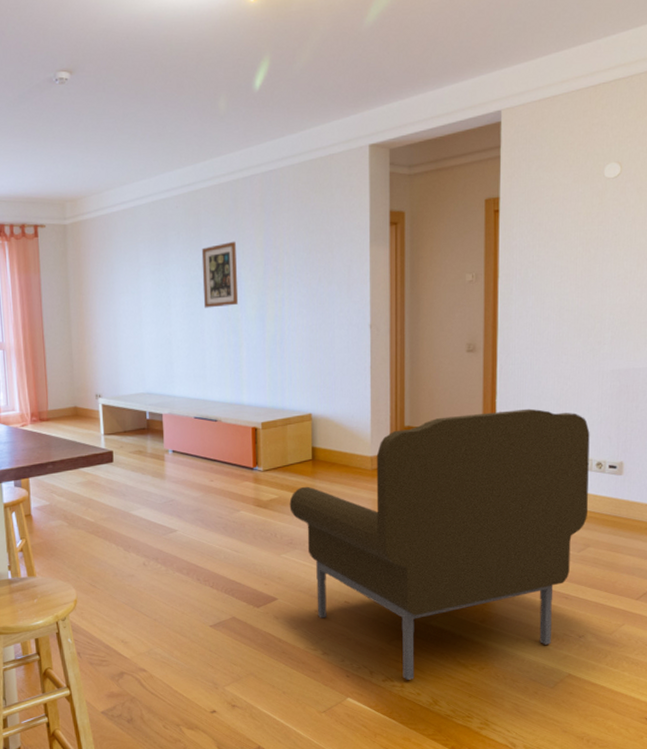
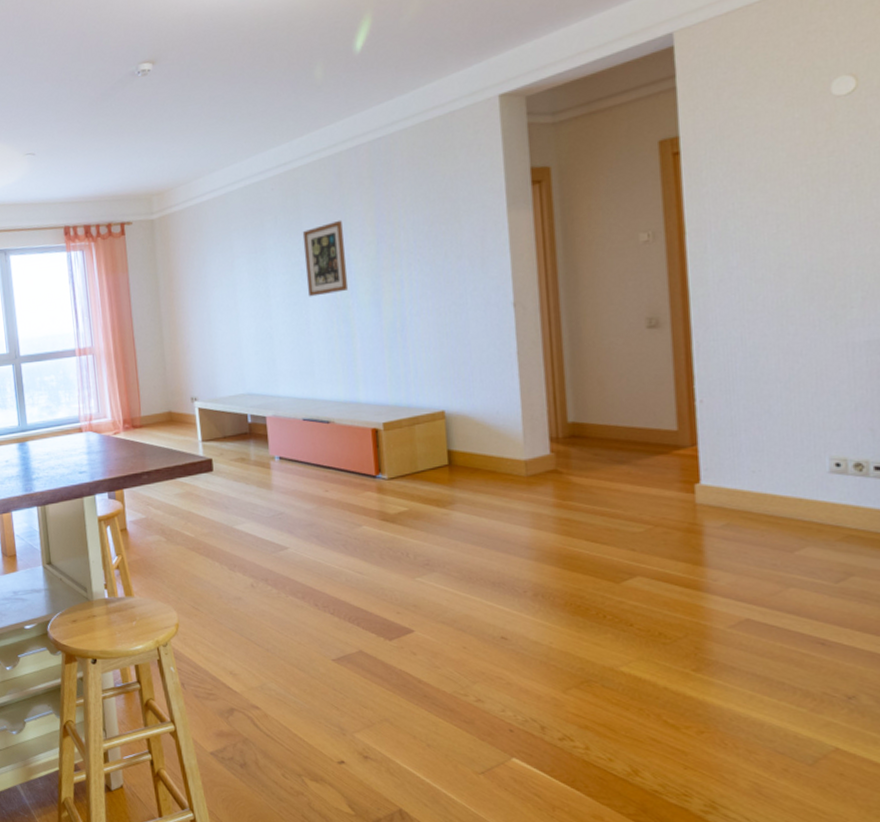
armchair: present [289,408,590,681] -> none [422,395,847,742]

